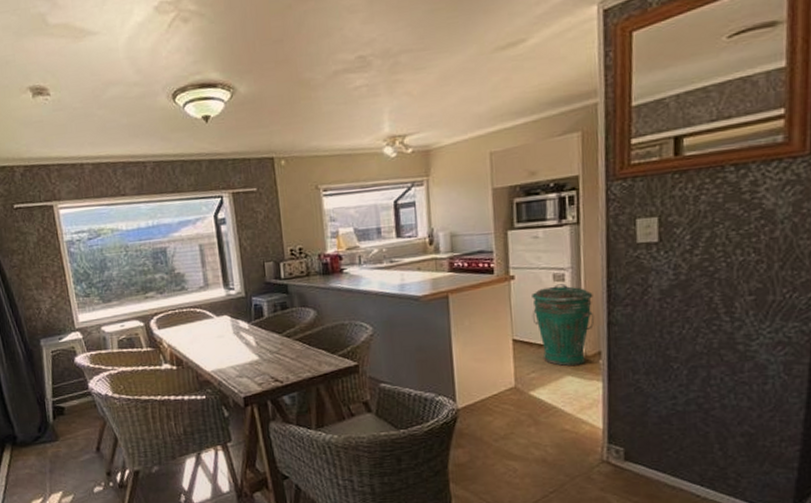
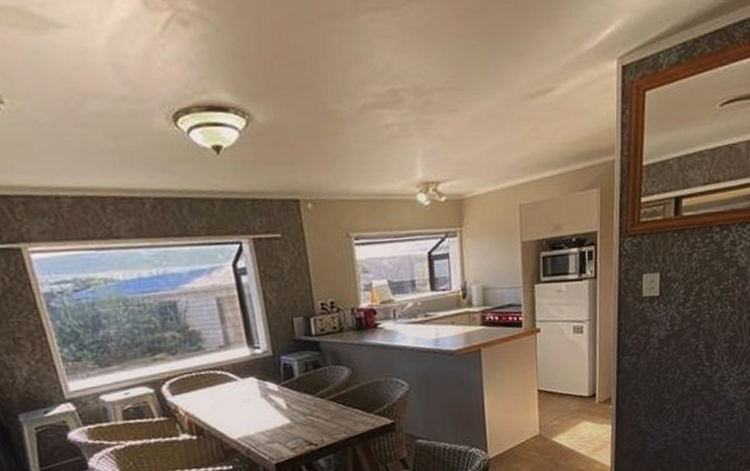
trash can: present [532,284,595,366] -> none [555,335,607,413]

